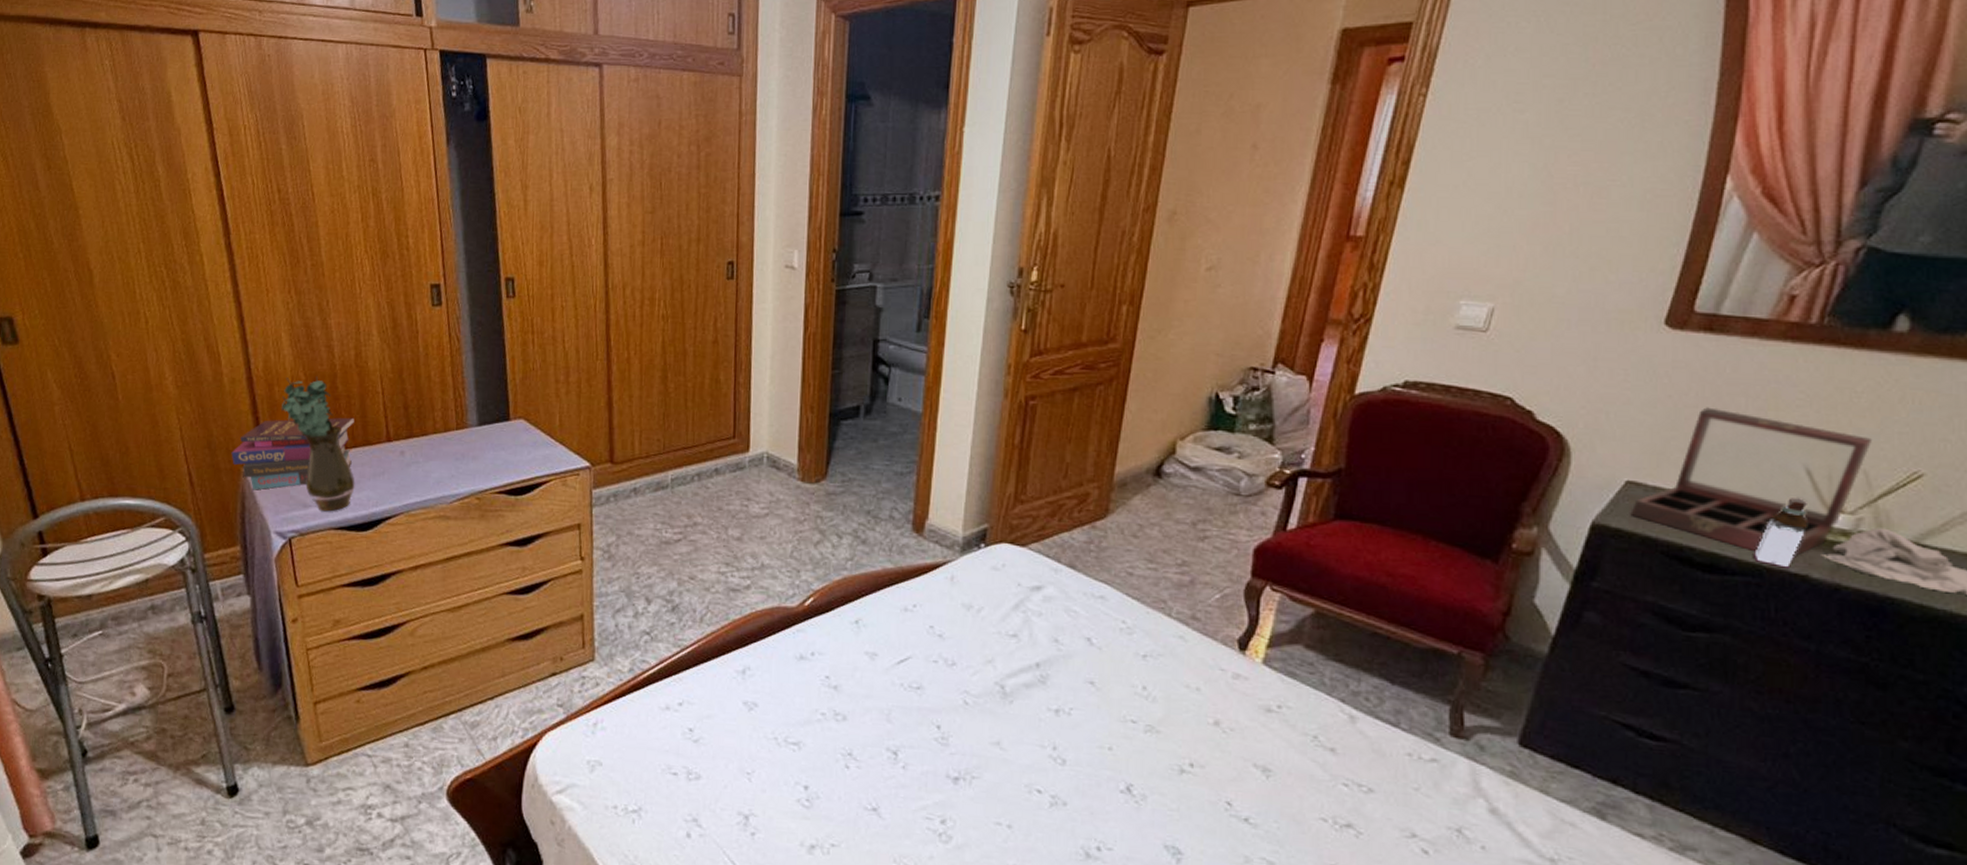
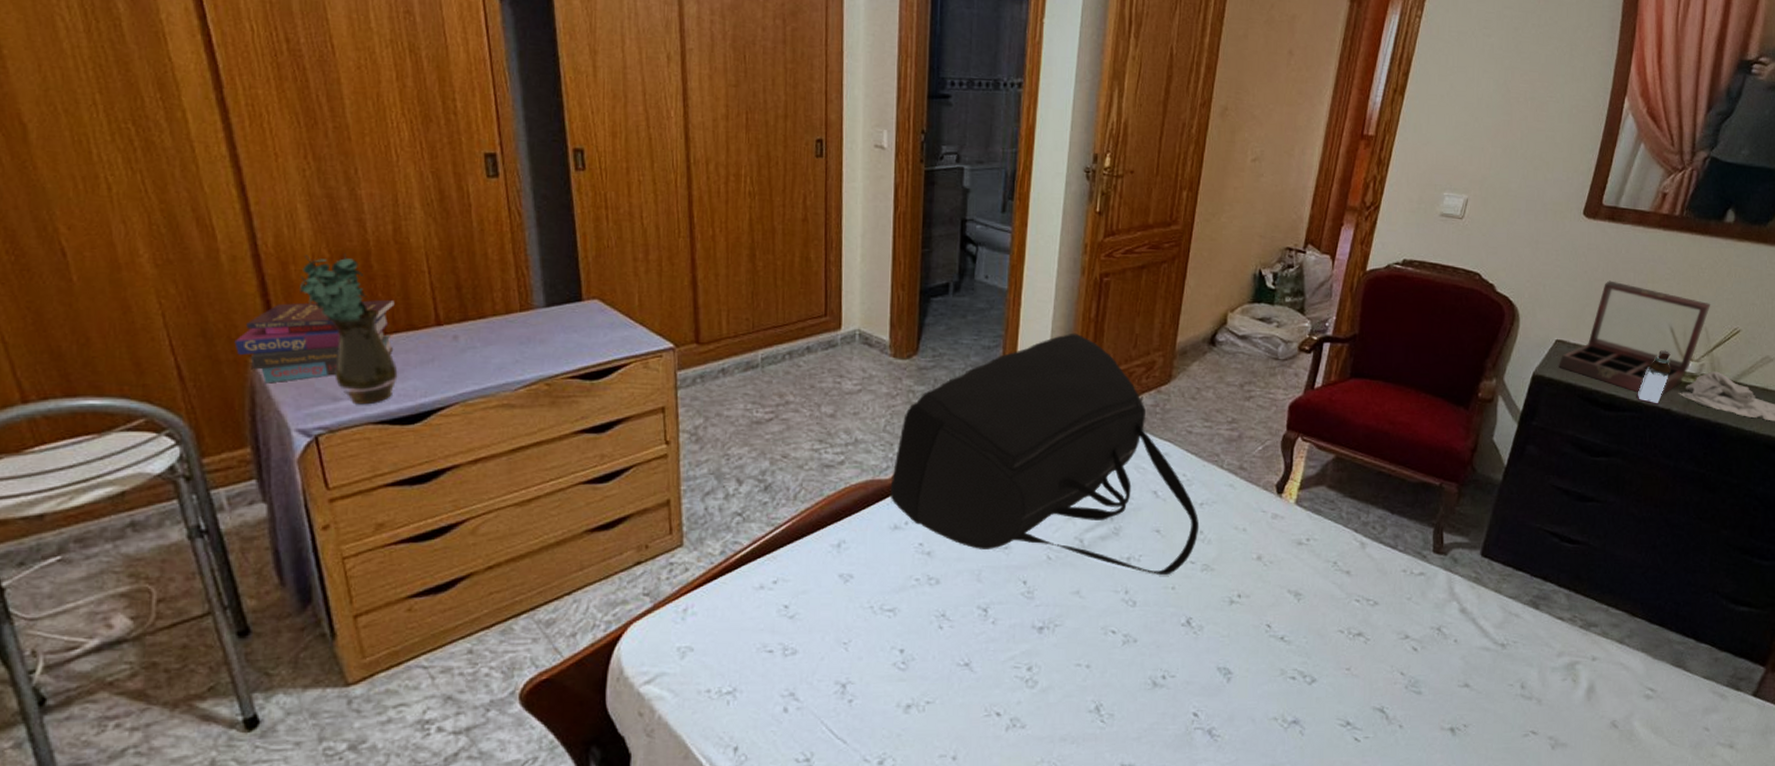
duffel bag: none [796,460,1142,733] -> present [890,333,1200,574]

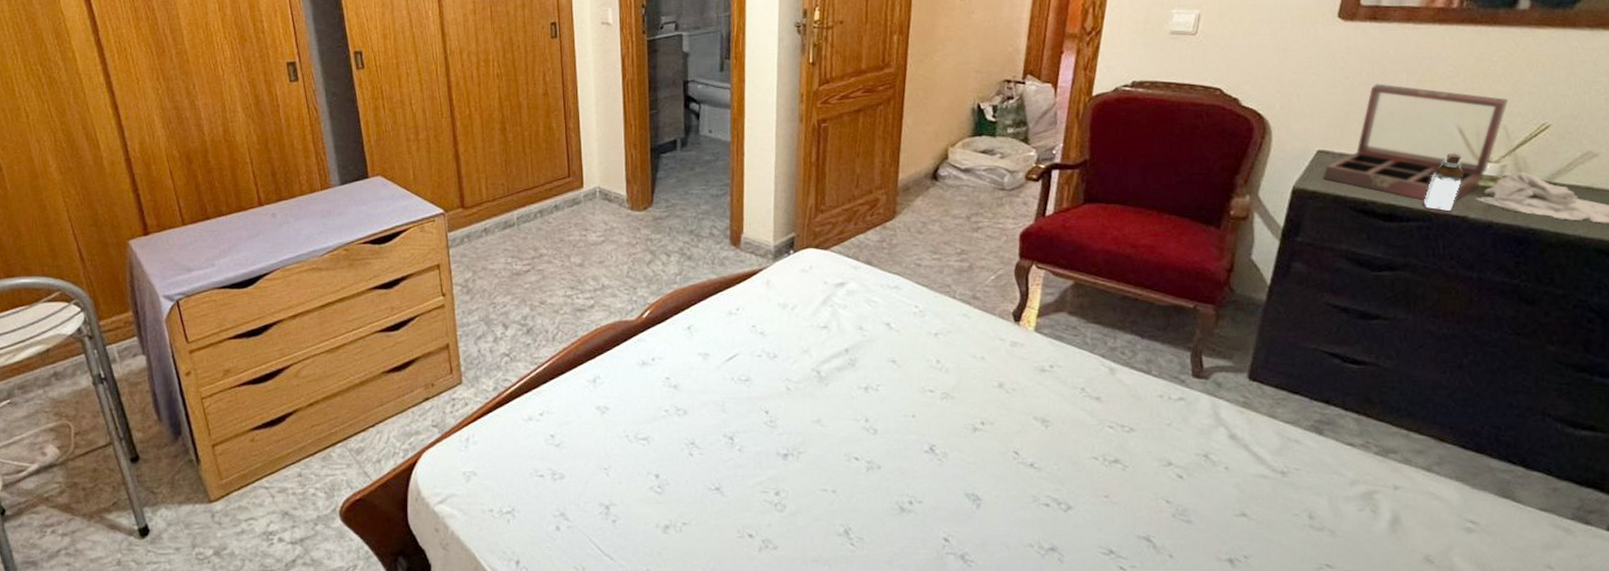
books: present [234,299,395,384] -> none [116,187,228,260]
vase: present [300,254,398,405] -> none [159,153,233,274]
duffel bag: present [890,333,1200,574] -> none [636,177,936,403]

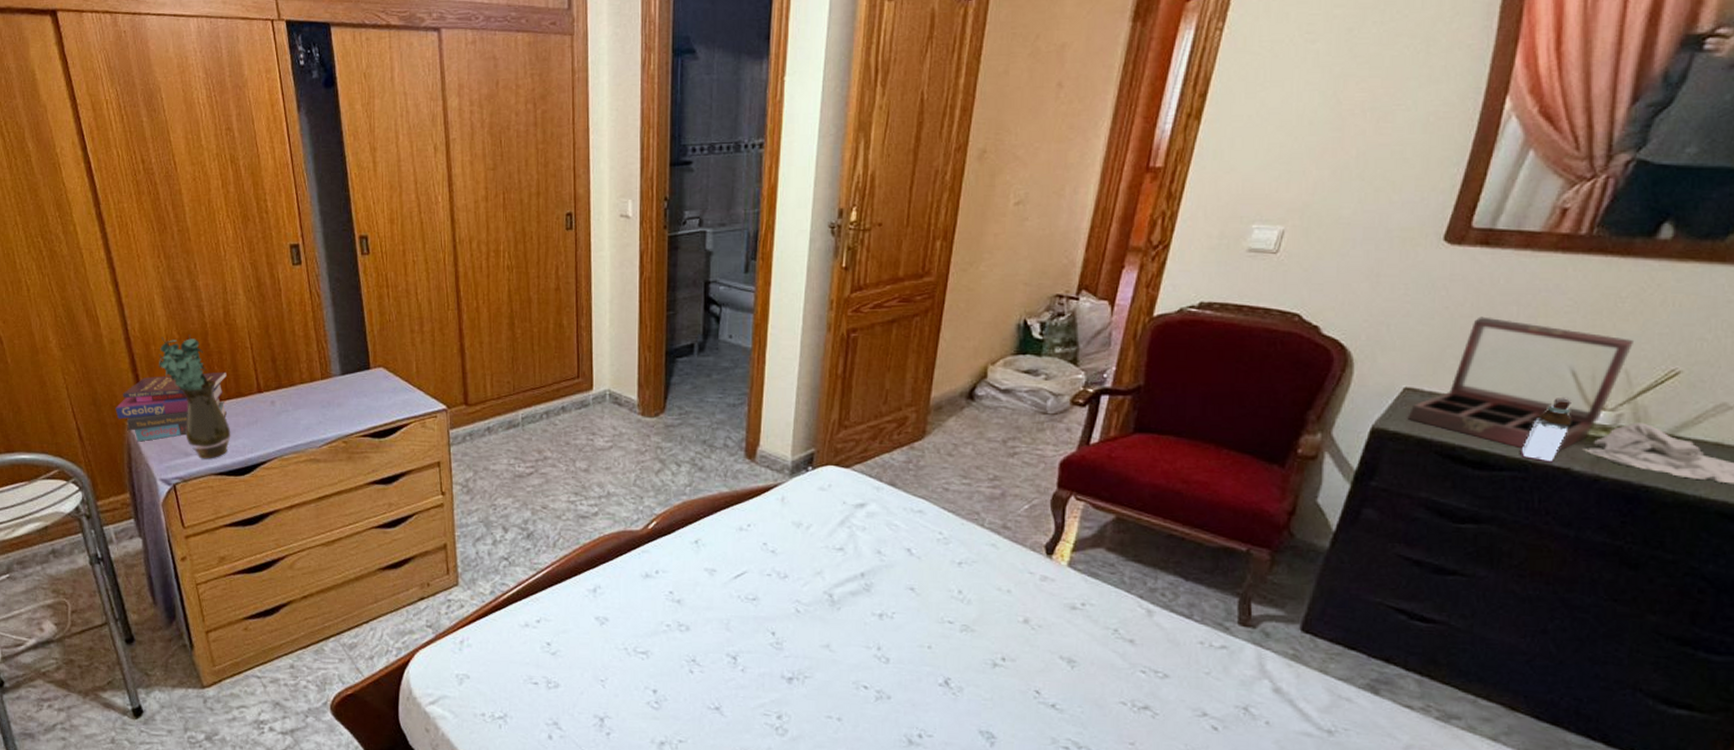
books: none [116,187,228,260] -> present [115,371,227,442]
vase: none [159,153,233,274] -> present [159,335,231,459]

